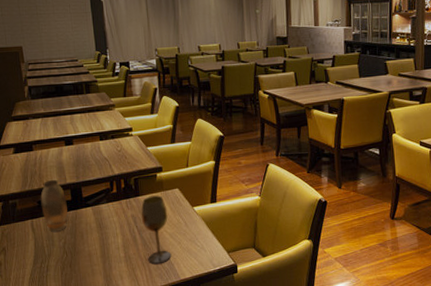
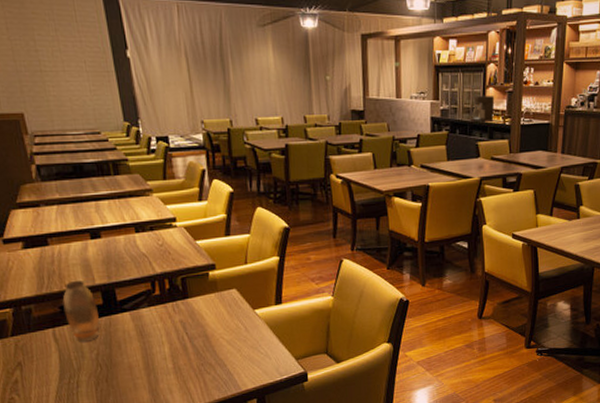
wine glass: present [141,195,172,264] -> none [191,297,230,375]
coffee maker: none [377,21,400,45] -> present [468,95,495,123]

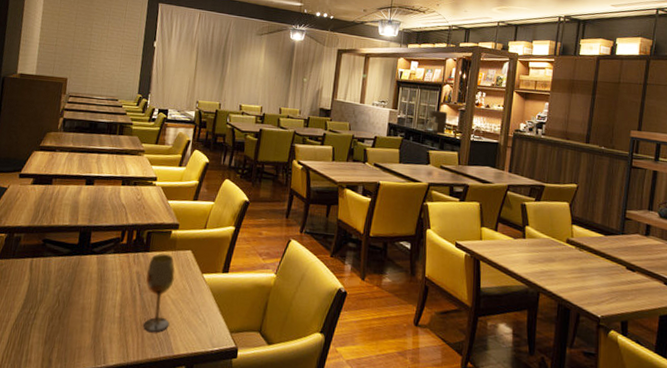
vase: present [62,280,100,342] -> none [45,218,74,277]
wine glass: none [191,297,230,375] -> present [143,253,175,332]

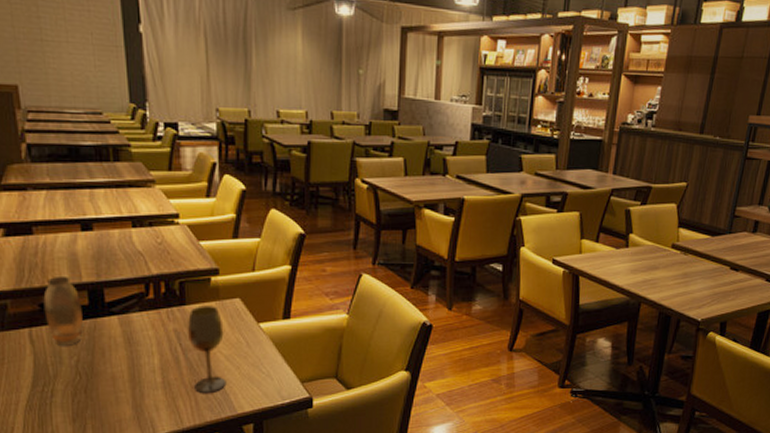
vase: none [45,218,74,277] -> present [43,275,83,346]
coffee maker: present [423,109,448,135] -> none [513,103,544,134]

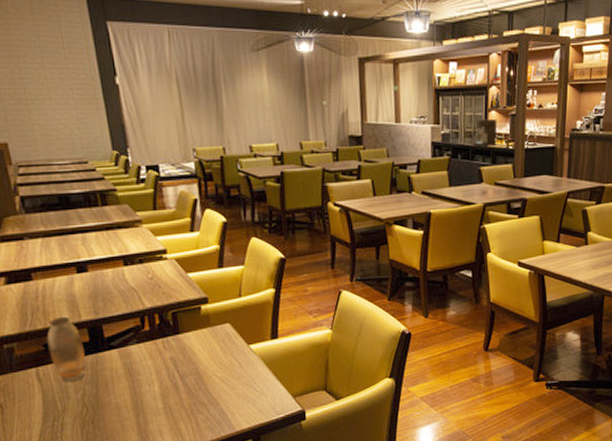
wine glass: present [188,306,227,393] -> none [183,332,224,415]
coffee maker: none [513,103,544,134] -> present [470,118,498,148]

